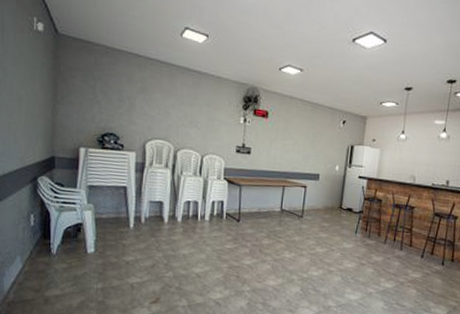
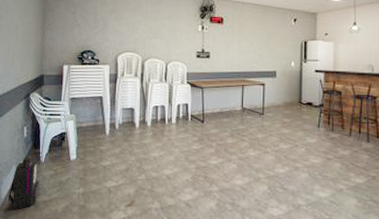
backpack: none [11,245,50,304] -> present [7,155,40,210]

